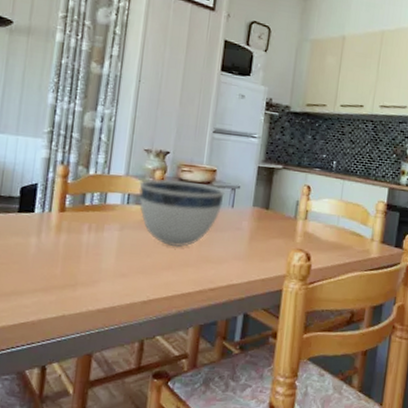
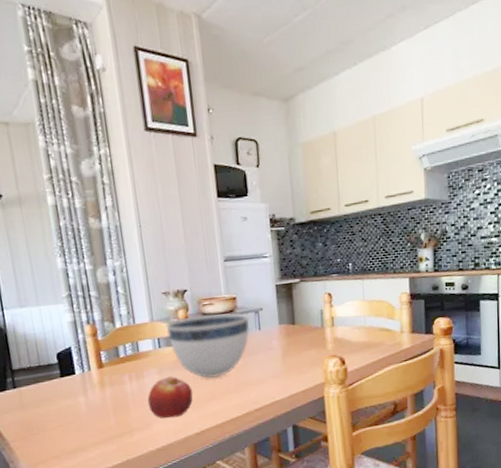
fruit: none [100,235,151,280] -> present [147,376,193,418]

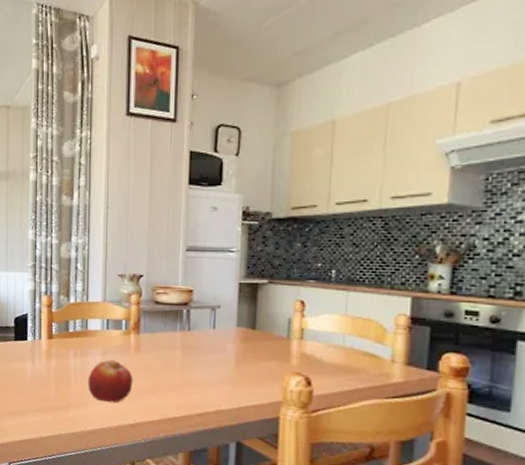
bowl: present [165,313,249,379] -> none [116,303,204,371]

